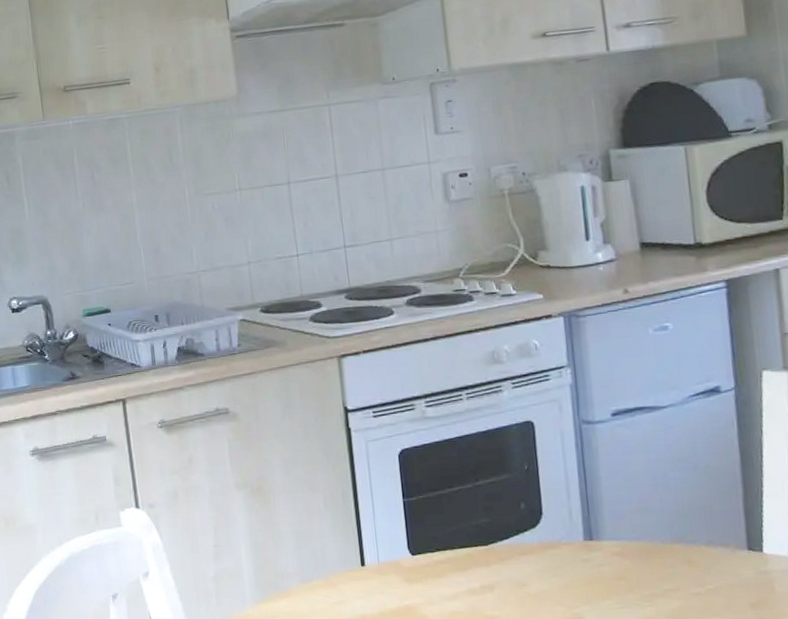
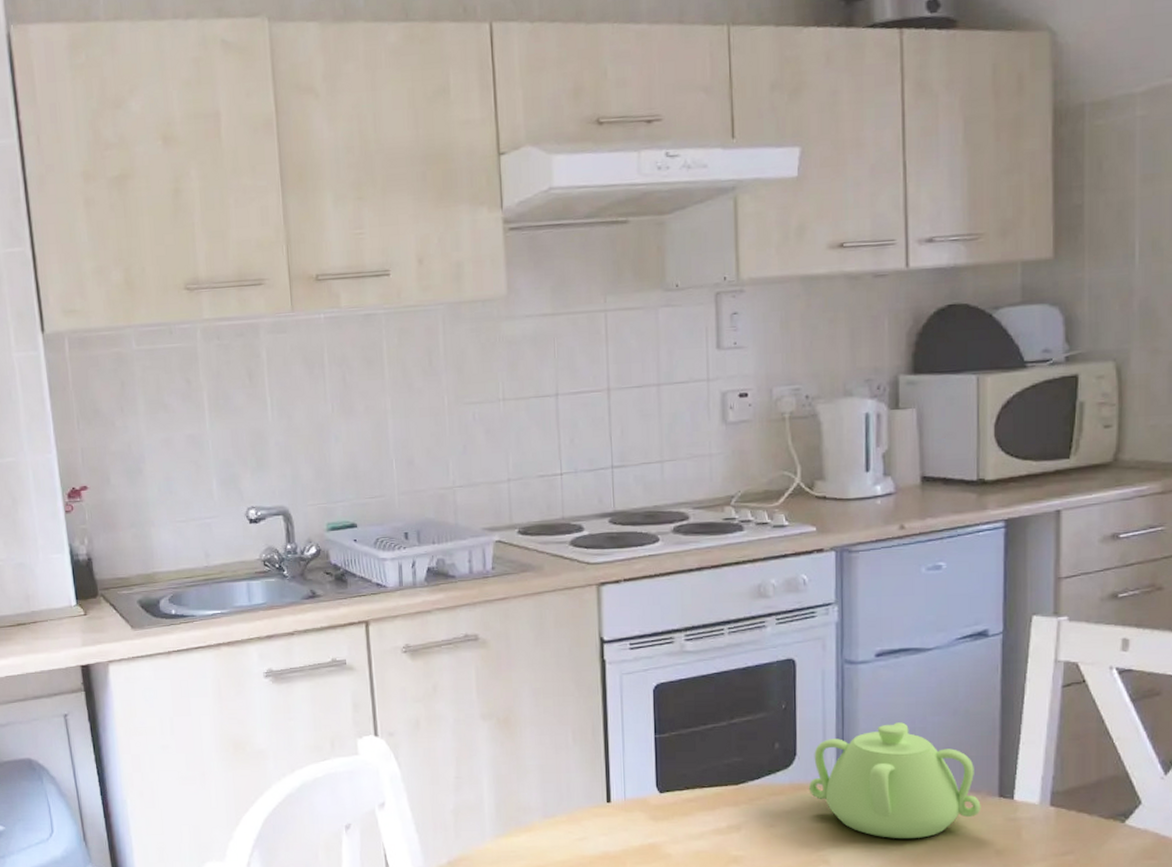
teapot: none [557,479,731,595] -> present [809,722,981,839]

